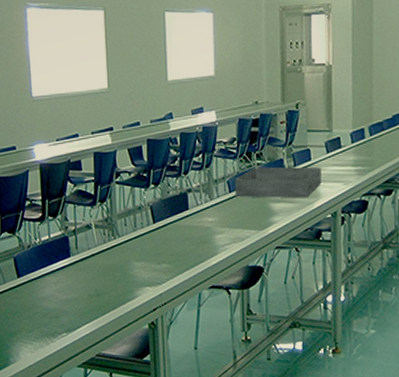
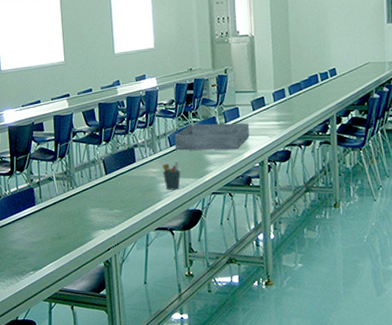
pen holder: none [220,209,241,243] -> present [162,161,181,190]

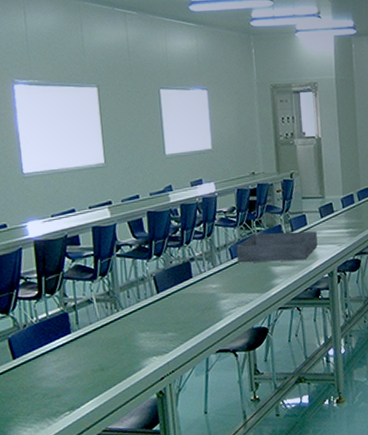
pen holder: present [162,161,181,190] -> none [223,274,244,307]

